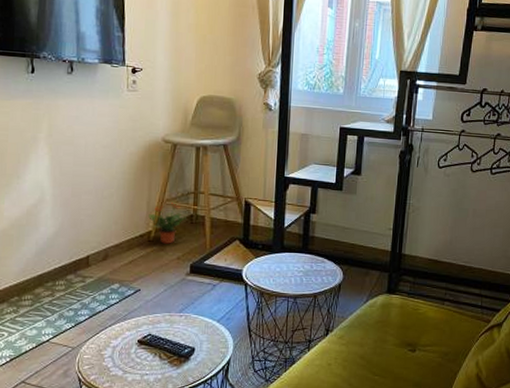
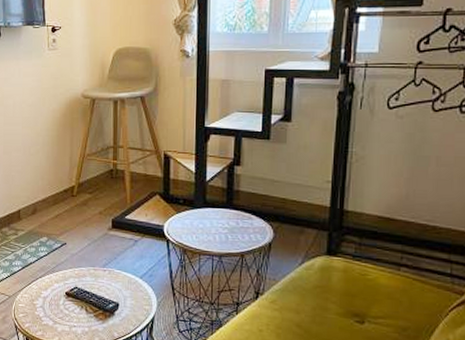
potted plant: present [148,203,186,244] -> none [71,158,107,199]

